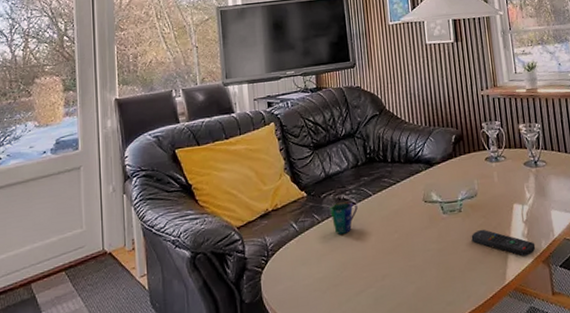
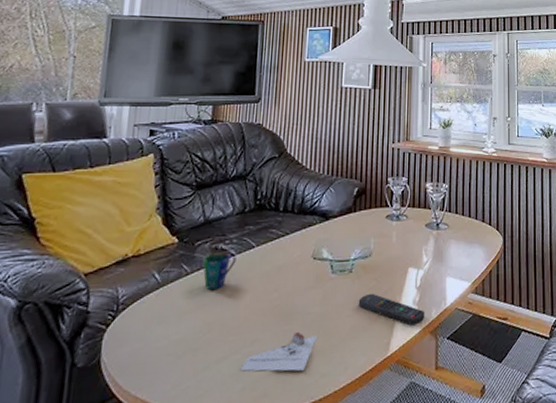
architectural model: none [376,266,438,303] -> present [240,331,317,372]

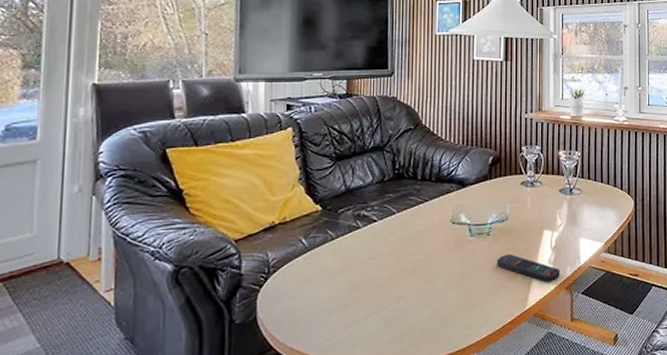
cup: present [202,252,236,290] -> none [347,219,378,253]
architectural model: present [240,331,317,372] -> none [388,289,458,326]

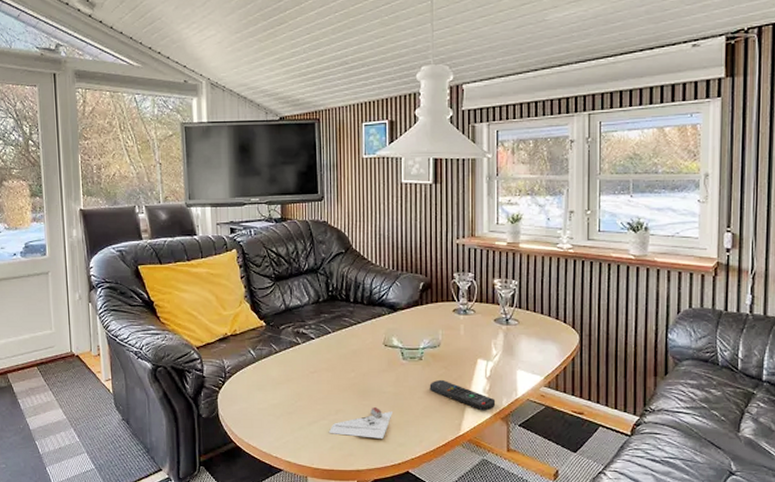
architectural model: none [388,289,458,326] -> present [328,406,392,439]

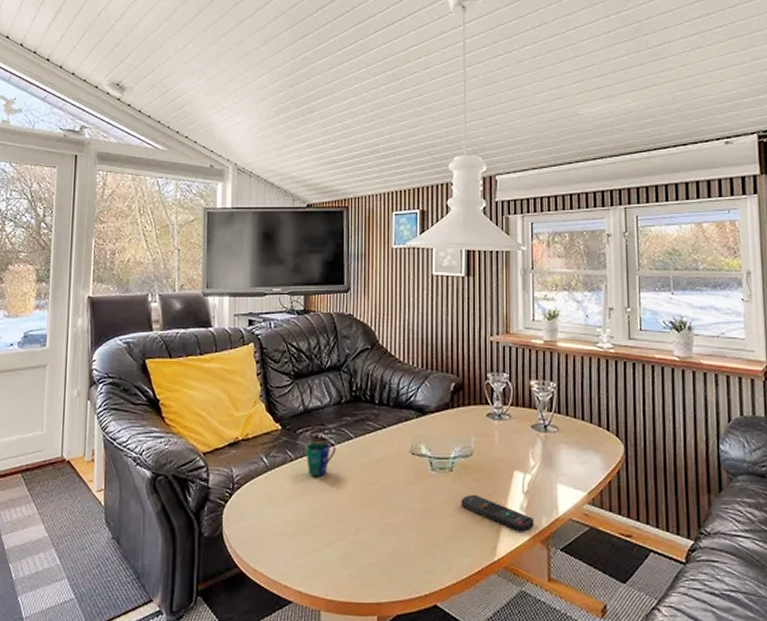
cup: none [288,336,316,366] -> present [305,442,336,477]
architectural model: present [328,406,392,439] -> none [346,525,419,564]

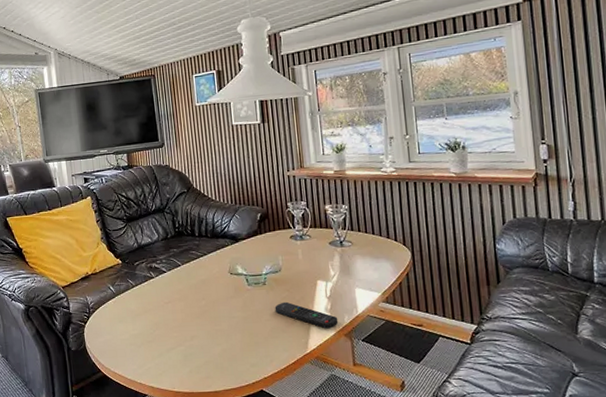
cup: present [305,442,336,477] -> none [142,270,168,298]

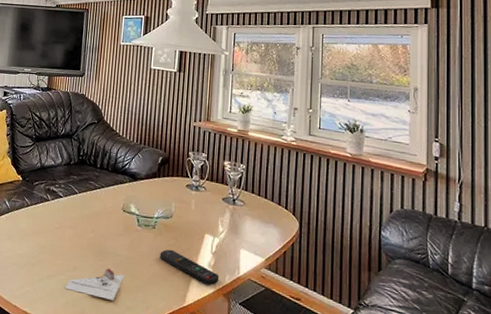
architectural model: none [185,331,243,361] -> present [64,268,124,300]

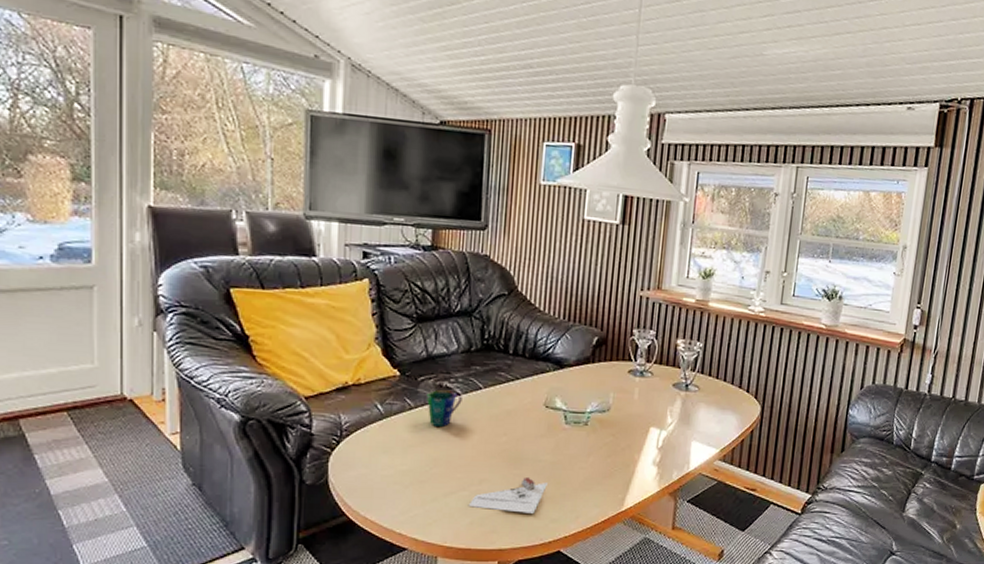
cup: none [39,192,63,221] -> present [427,390,462,426]
remote control: present [159,249,220,286] -> none [593,448,666,485]

